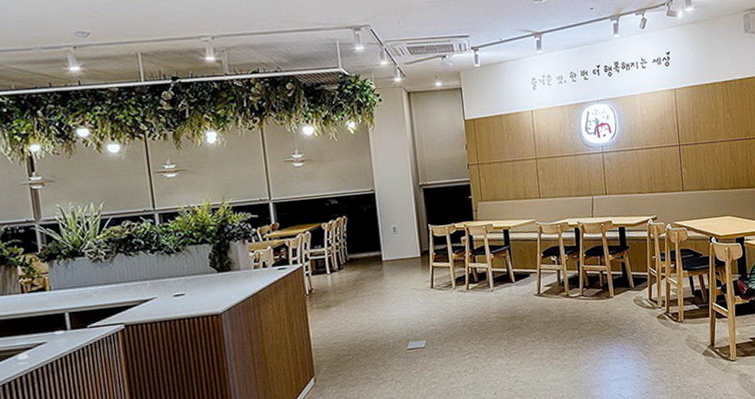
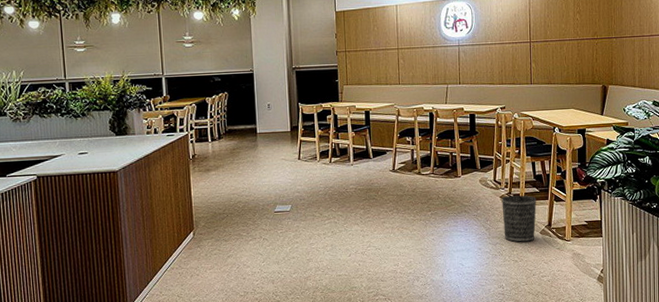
wastebasket: none [659,313,698,366] -> present [501,195,536,242]

